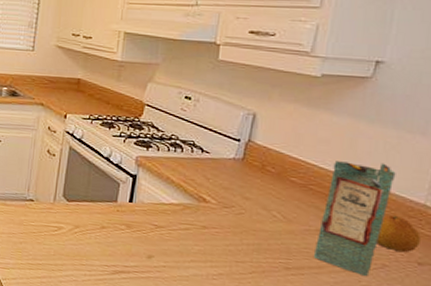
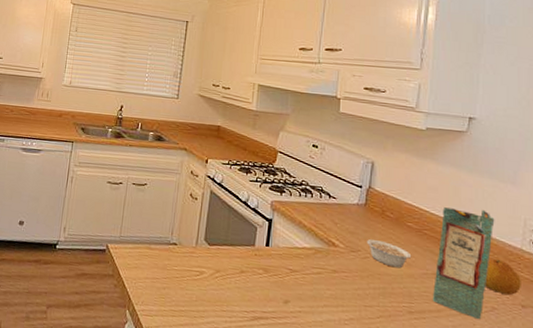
legume: none [243,195,294,225] -> present [367,239,412,269]

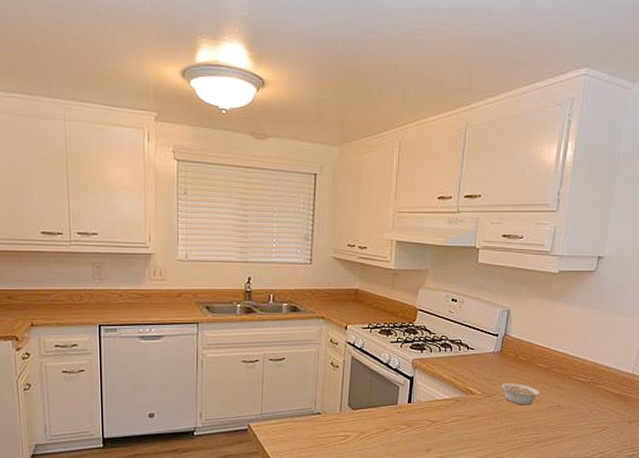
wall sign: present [432,207,495,320] -> none [555,343,613,439]
fruit: present [485,258,521,295] -> none [600,385,630,415]

